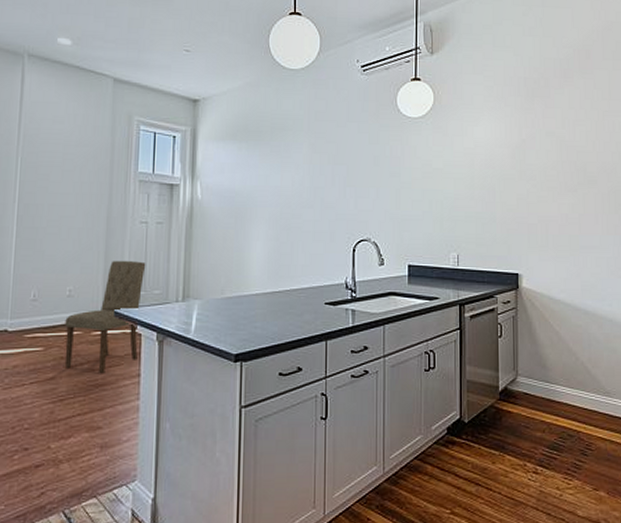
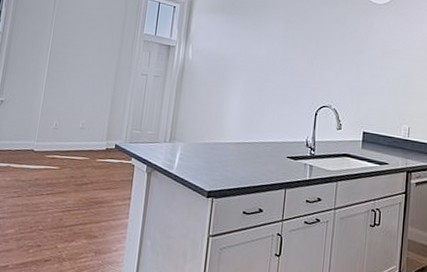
dining chair: present [64,260,146,374] -> none [73,103,143,194]

